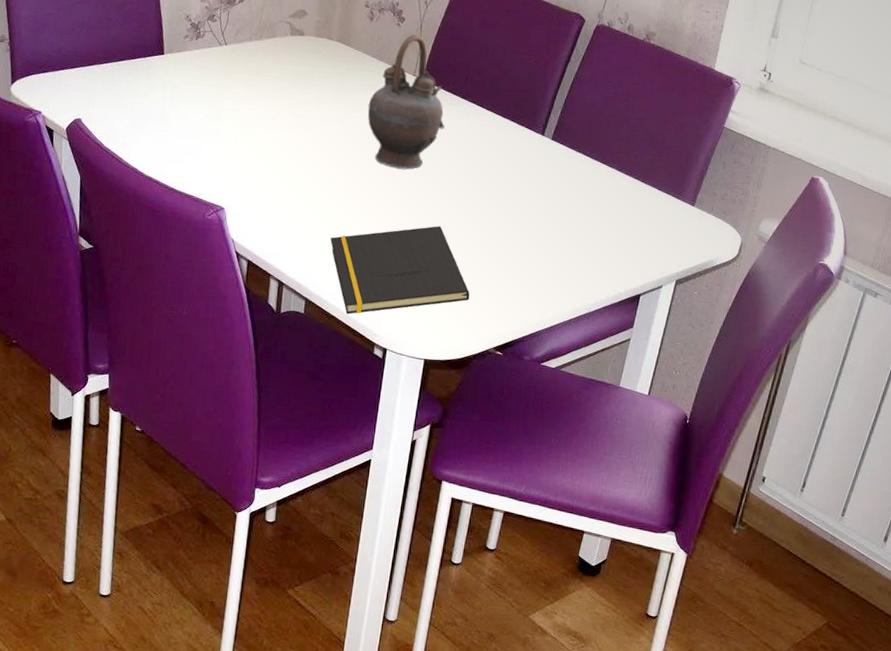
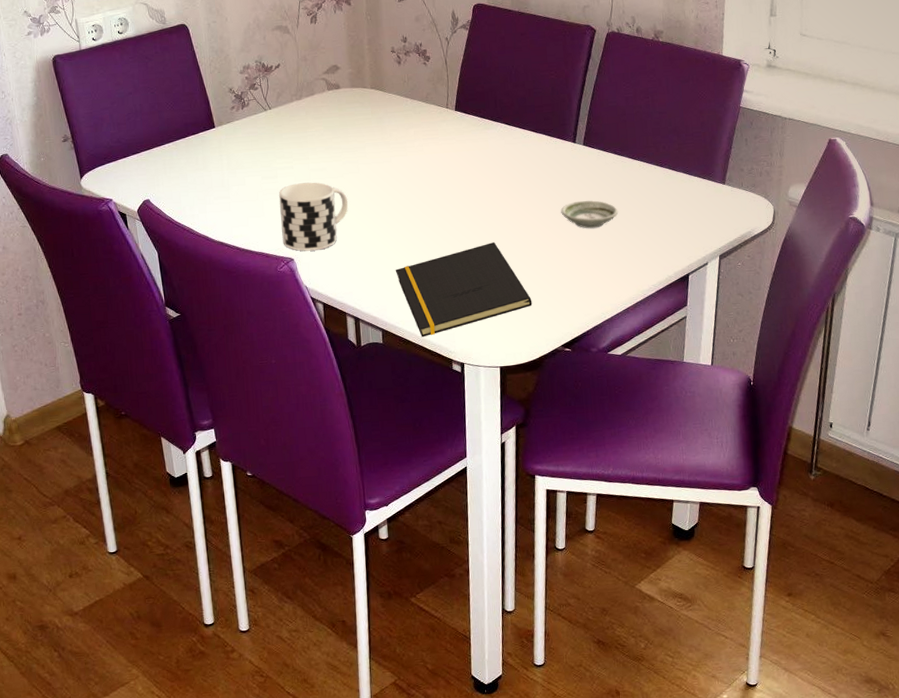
cup: none [215,128,293,204] -> present [279,182,349,251]
teapot: present [367,34,445,169] -> none [409,70,483,196]
saucer: none [516,197,577,229] -> present [561,200,619,229]

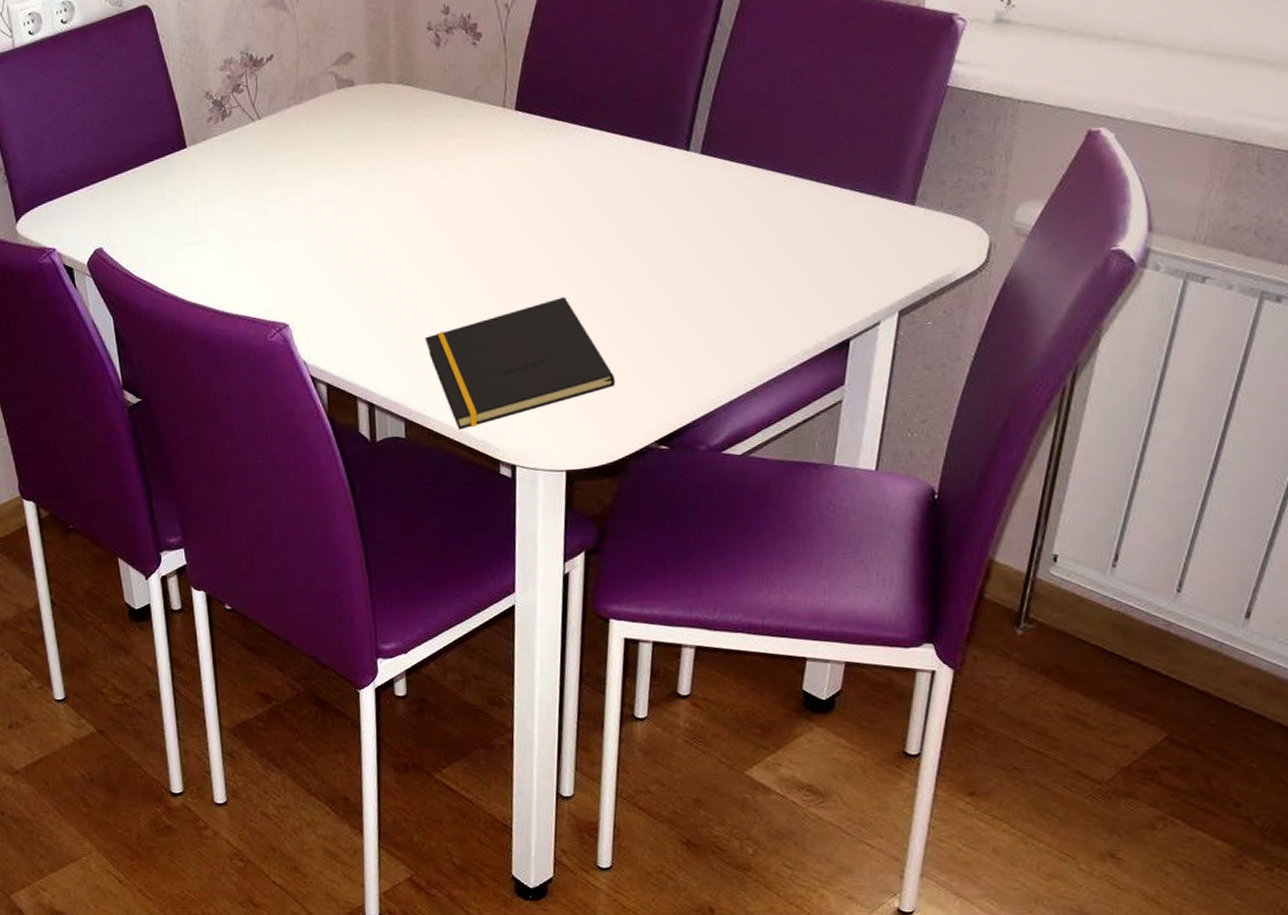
cup: present [279,182,349,251] -> none [270,218,363,314]
saucer: present [561,200,619,229] -> none [663,234,748,275]

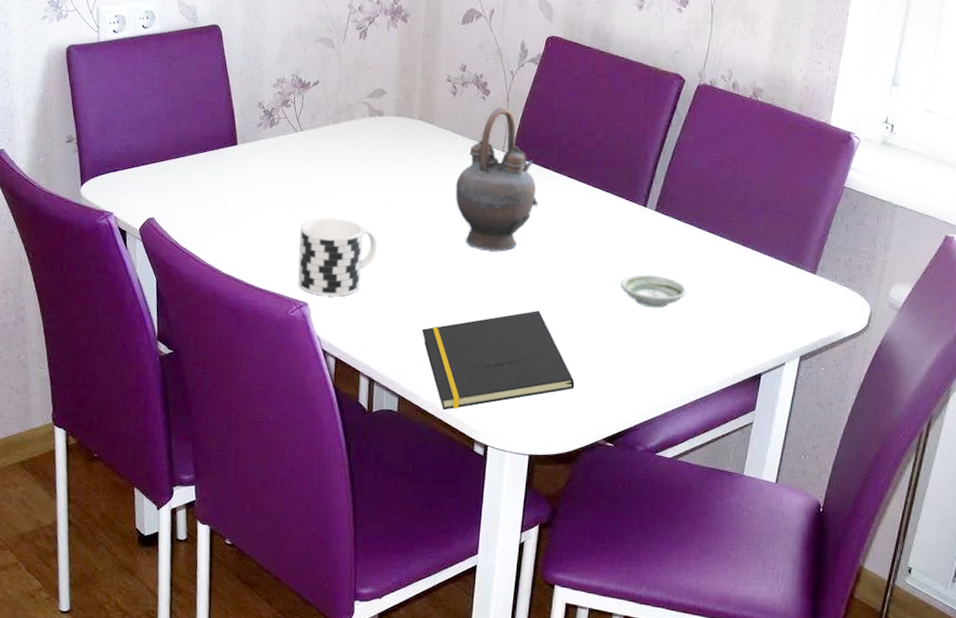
cup: none [270,218,363,314] -> present [298,218,378,297]
teapot: none [449,52,553,234] -> present [455,107,538,252]
saucer: none [663,234,748,275] -> present [620,274,687,308]

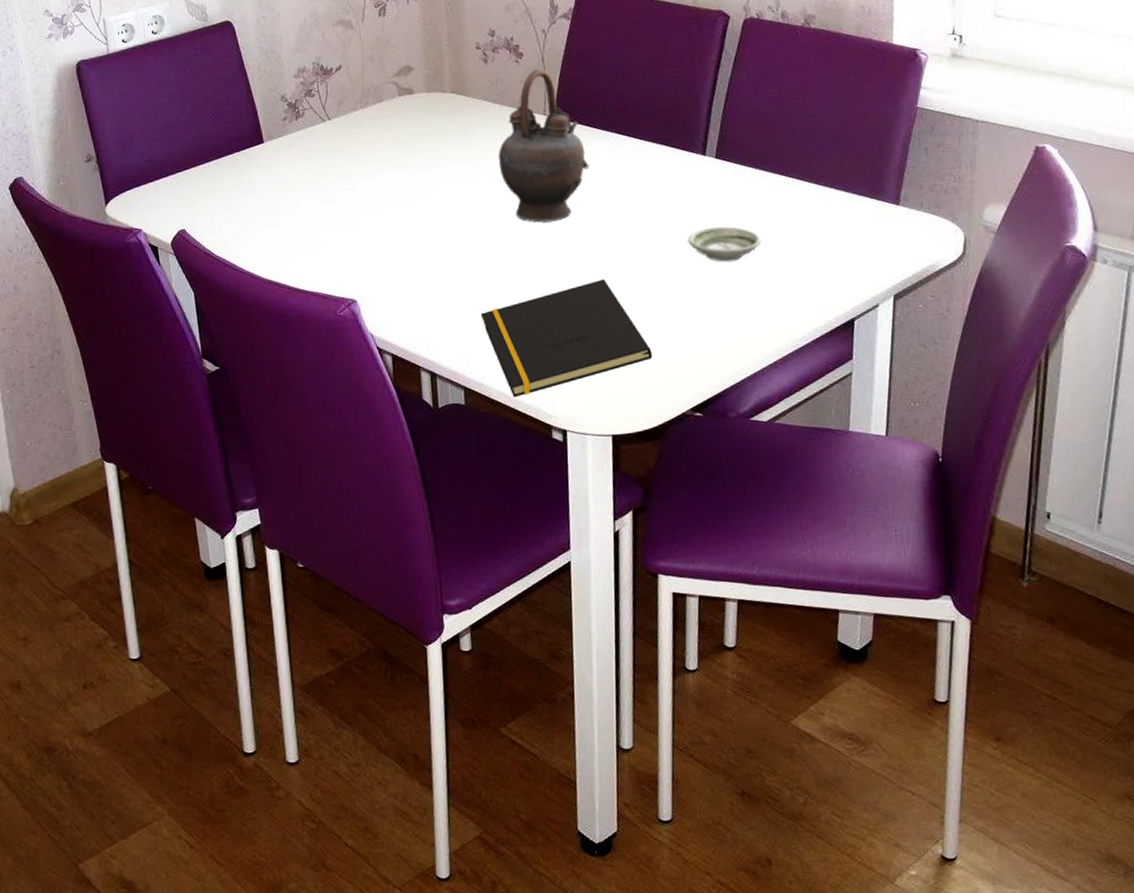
cup: present [298,218,378,297] -> none [339,207,424,291]

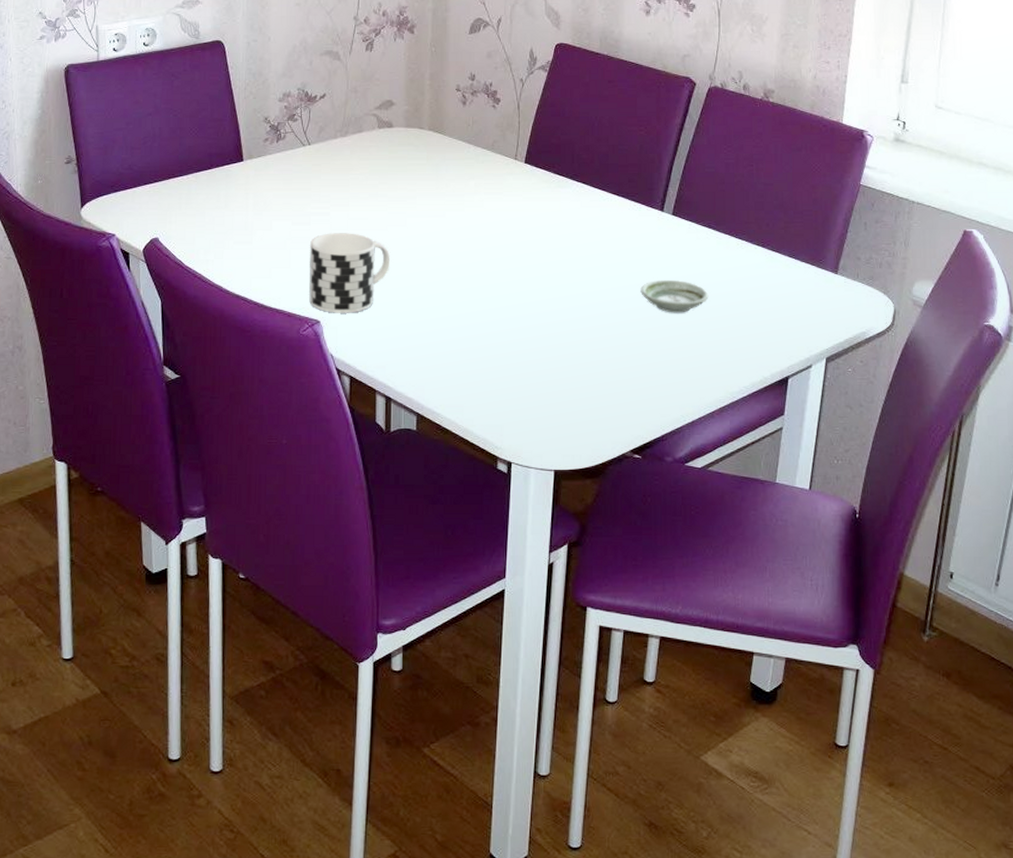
cup: none [339,207,424,291] -> present [309,233,391,313]
notepad: present [480,279,653,398] -> none [438,321,599,427]
teapot: present [498,69,589,223] -> none [468,116,554,261]

